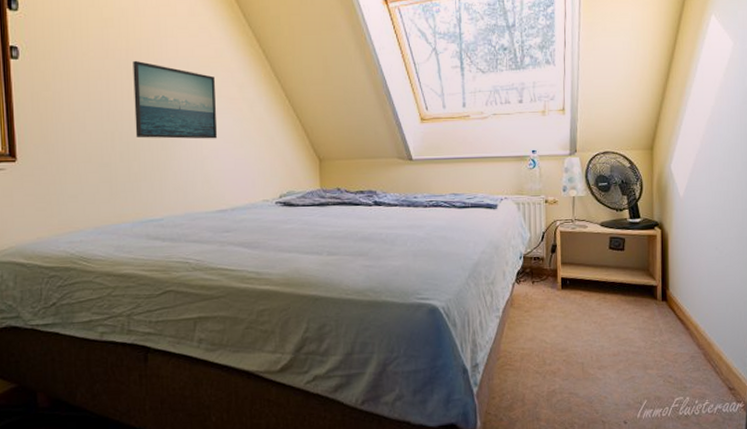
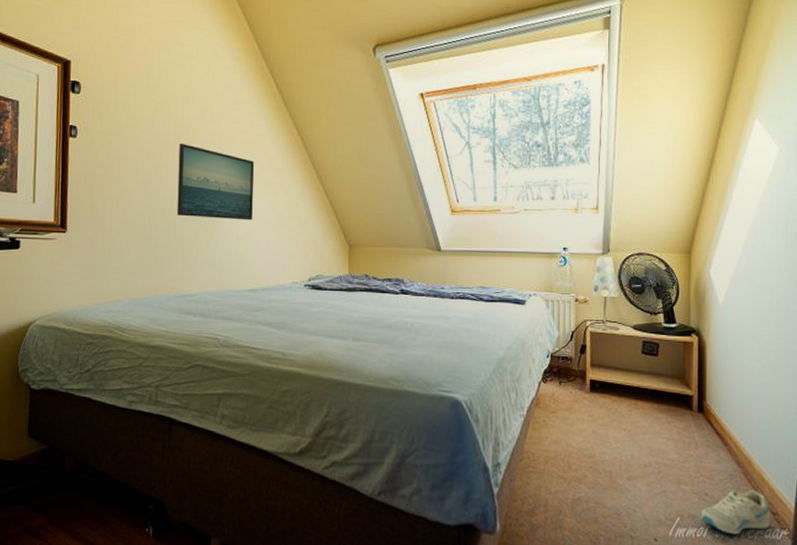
sneaker: none [665,368,728,411] -> present [700,489,770,535]

